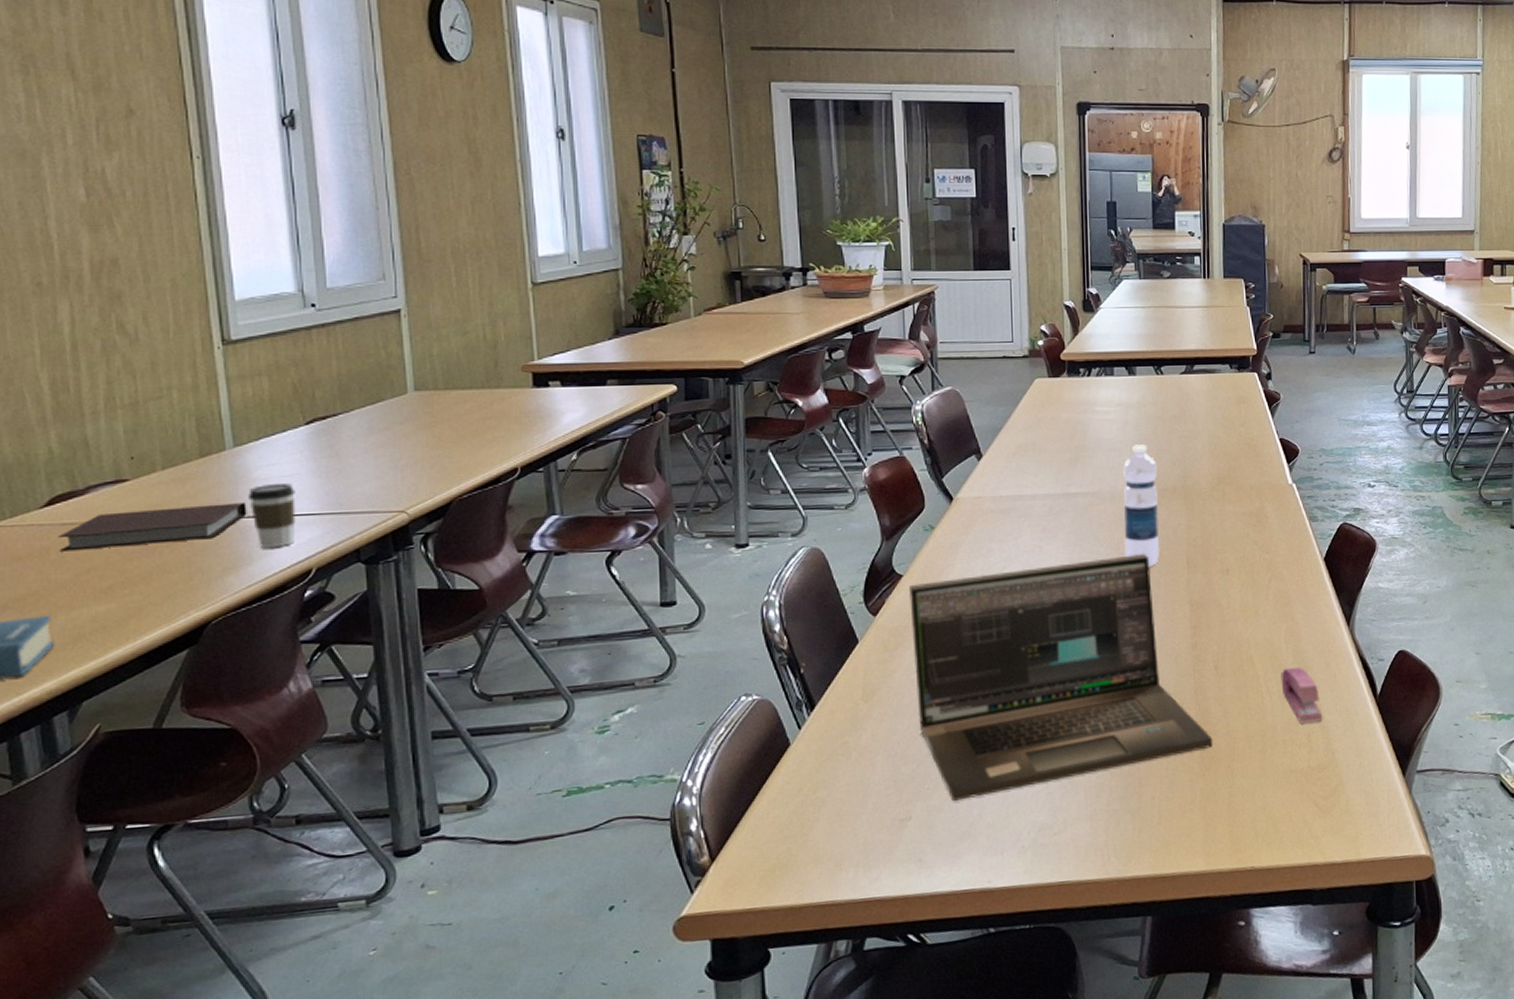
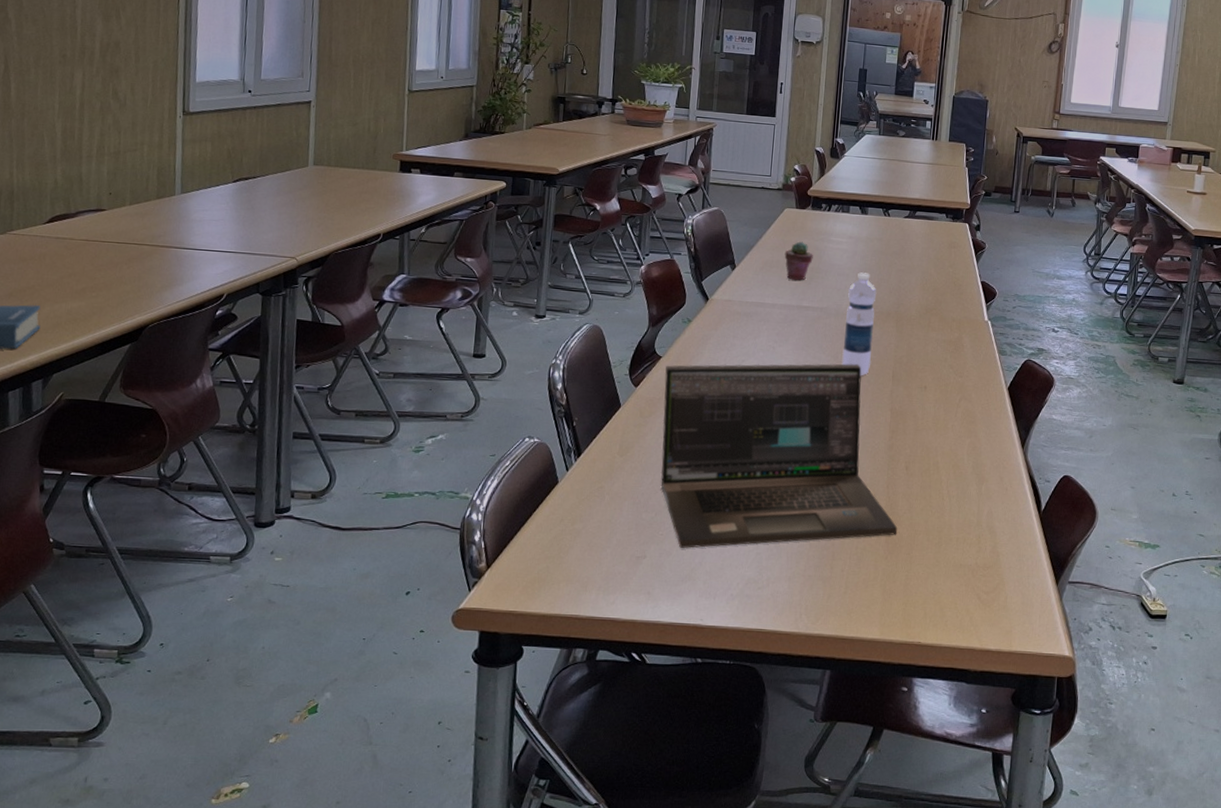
notebook: present [57,503,247,552] -> none [52,233,185,262]
coffee cup: present [248,483,296,549] -> none [186,225,220,275]
potted succulent: none [1040,416,1076,464] -> present [784,241,813,281]
stapler: present [1281,667,1323,723] -> none [960,476,993,526]

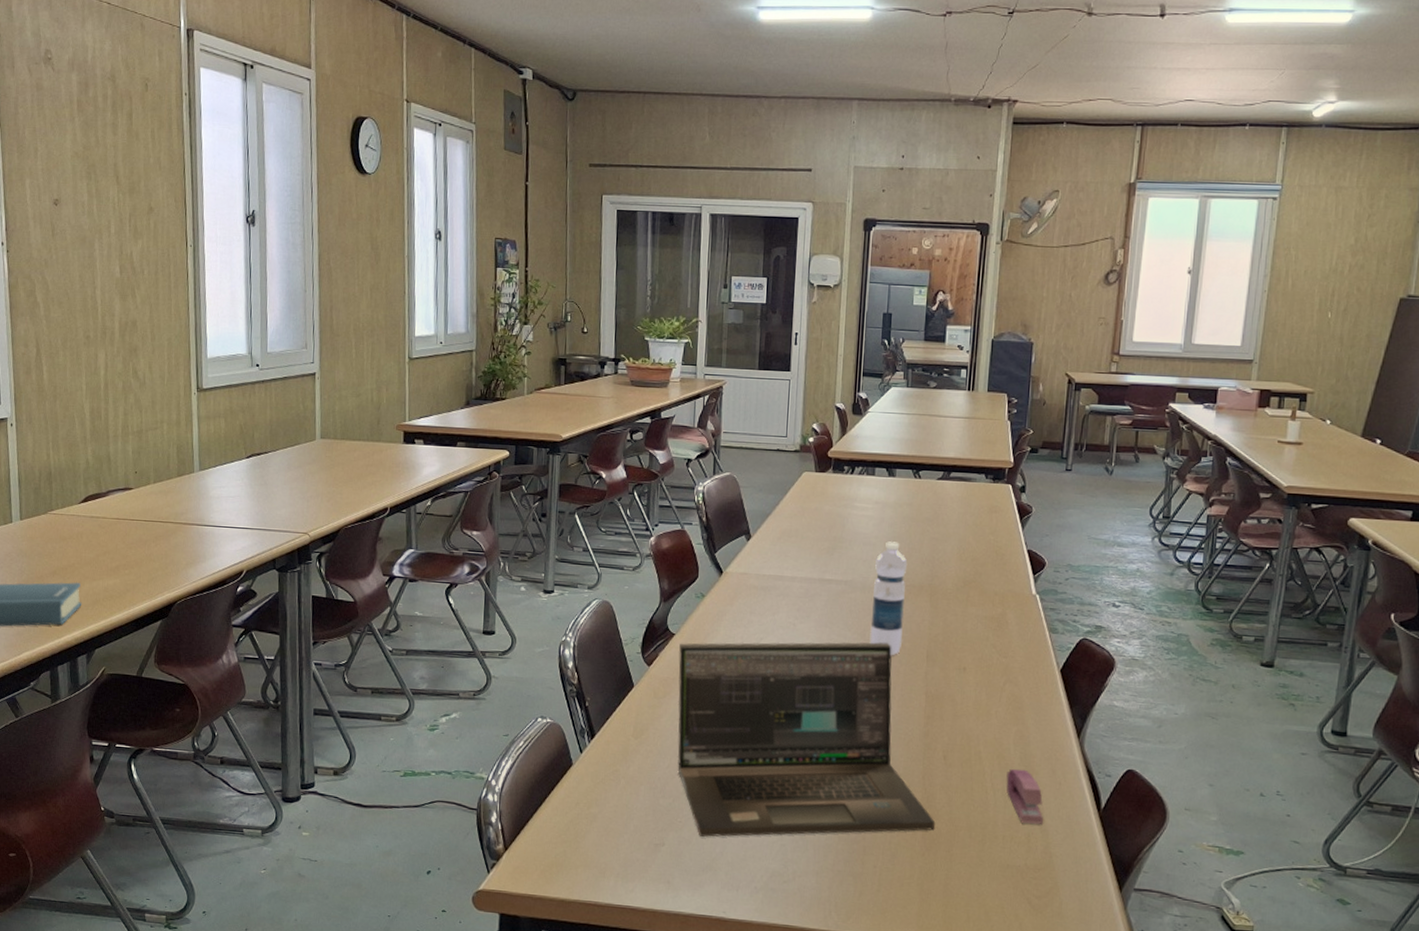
potted succulent: present [784,241,813,281] -> none [803,508,836,551]
stapler: none [960,476,993,526] -> present [1006,768,1044,824]

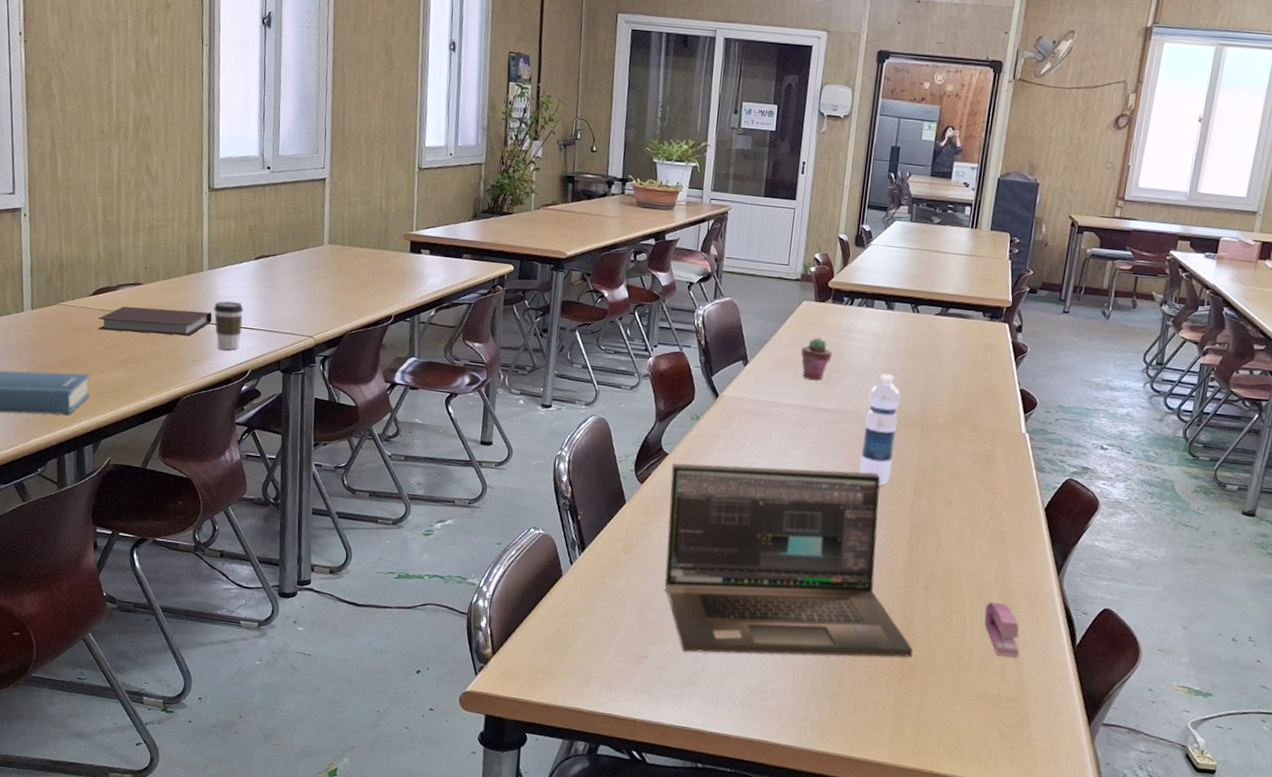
notebook: none [88,512,205,539] -> present [97,306,212,336]
coffee cup: none [206,502,237,551] -> present [214,301,244,350]
potted succulent: none [803,508,836,551] -> present [800,337,832,380]

